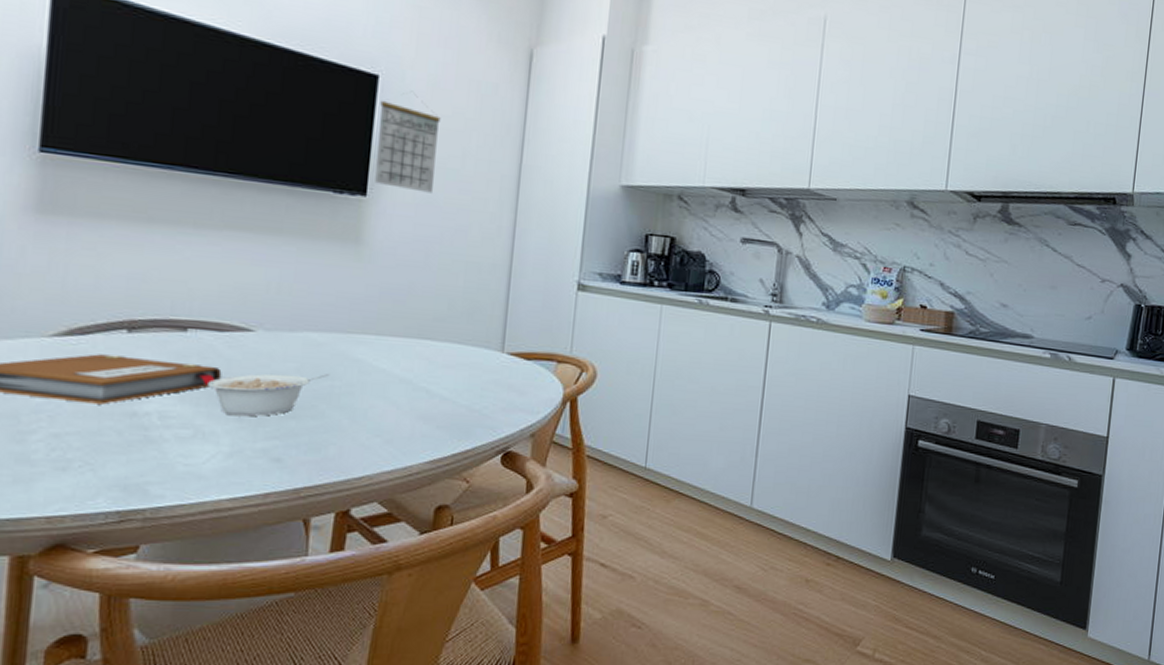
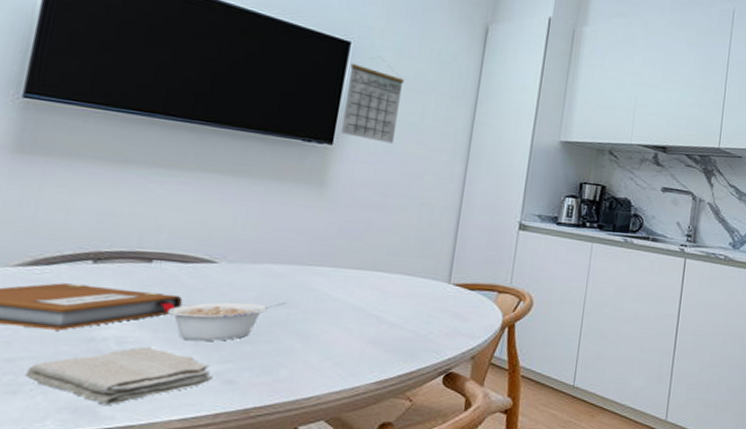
washcloth: none [71,422,259,483] -> present [24,346,213,405]

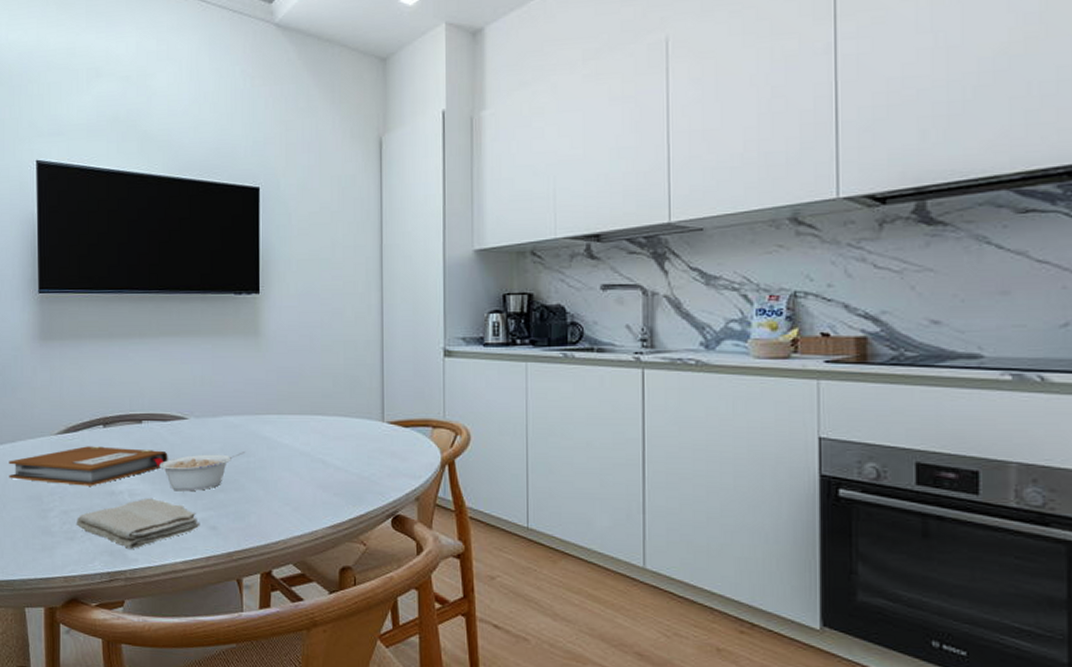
calendar: present [341,59,404,144] -> none [263,198,311,284]

